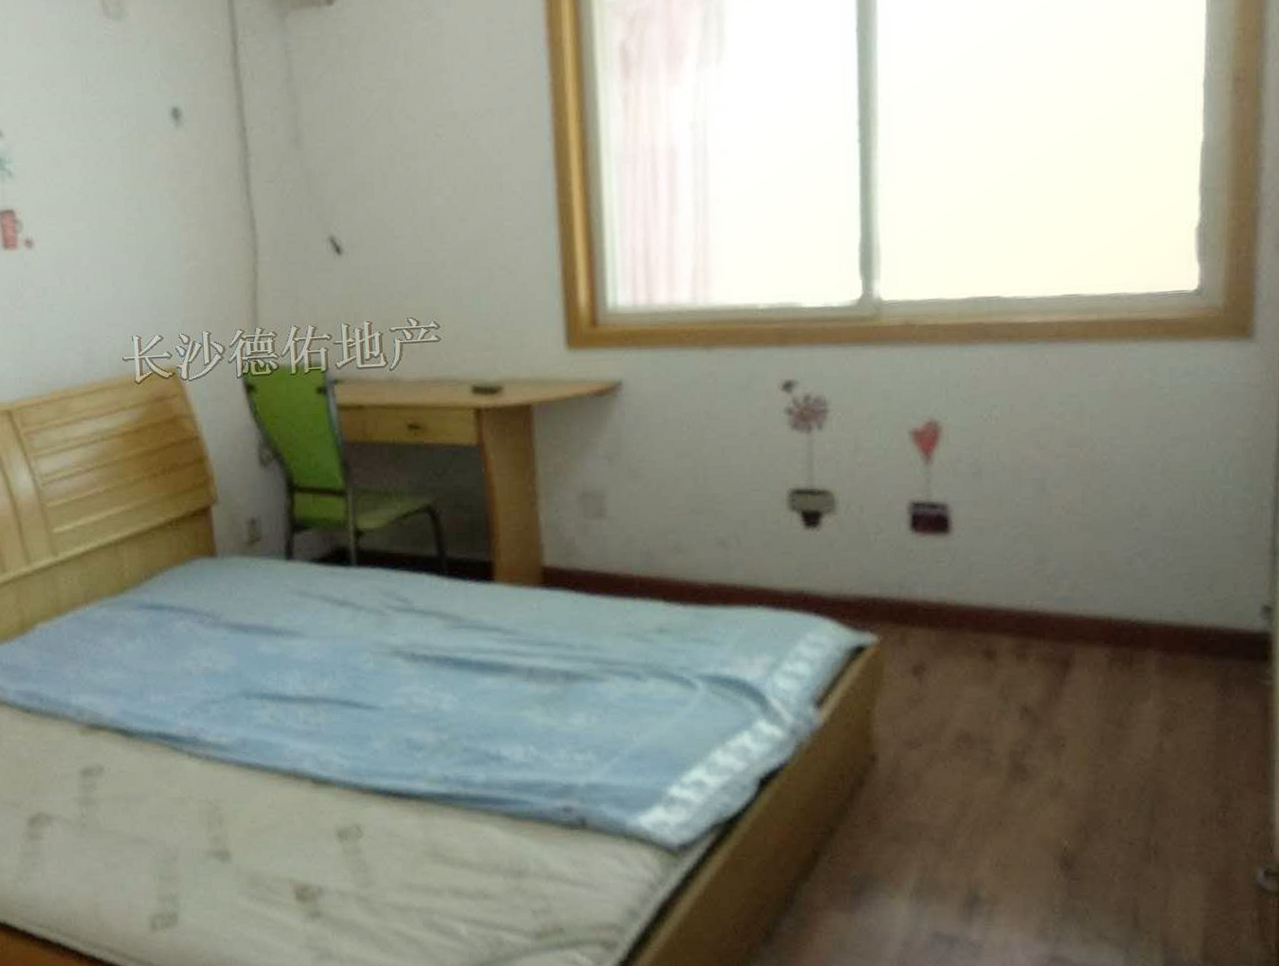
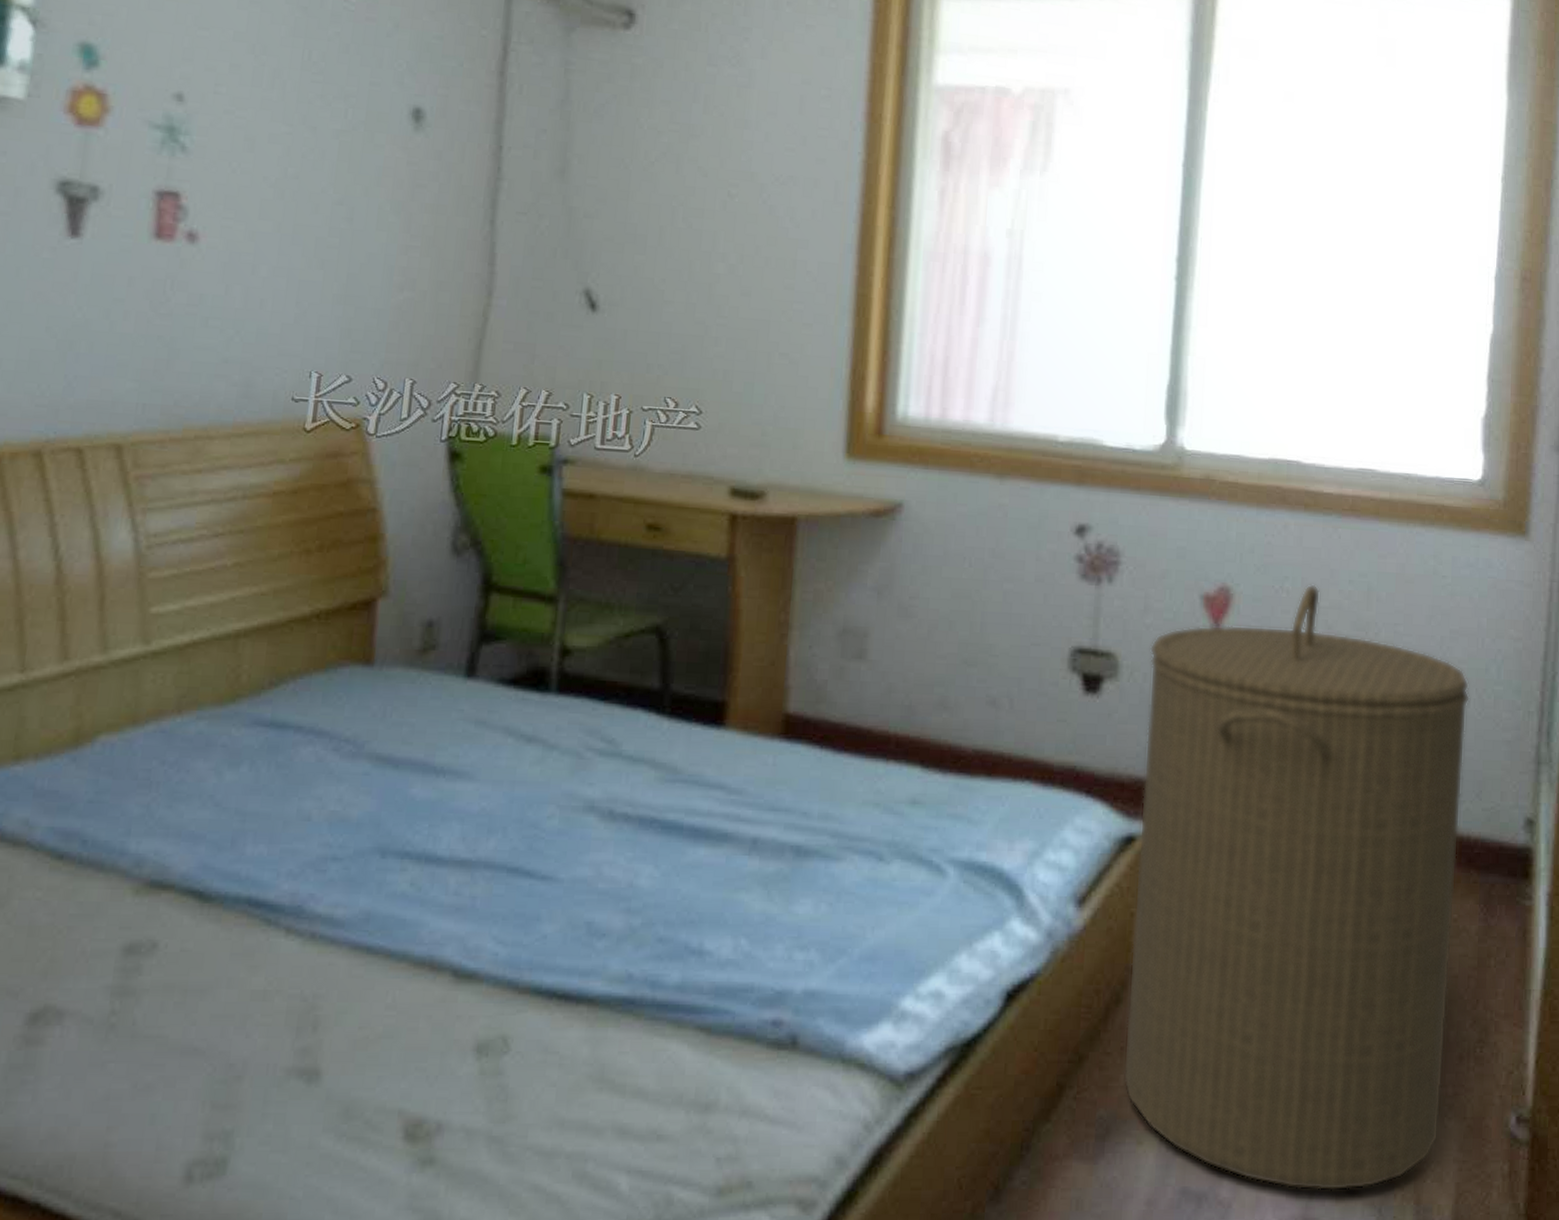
laundry hamper: none [863,409,1196,935] -> present [1123,584,1470,1191]

